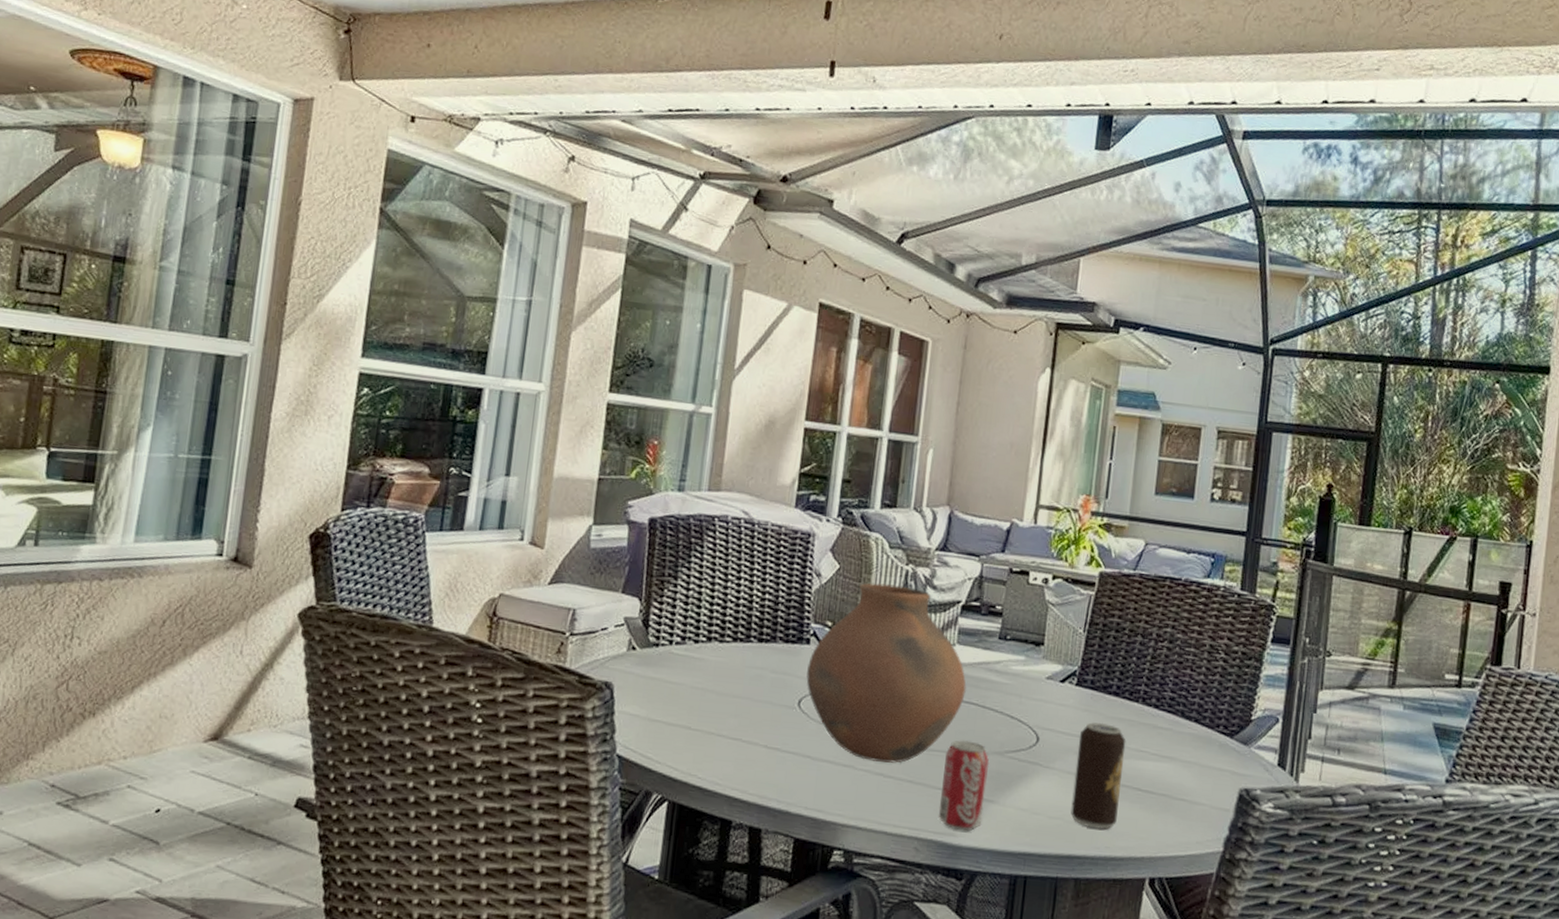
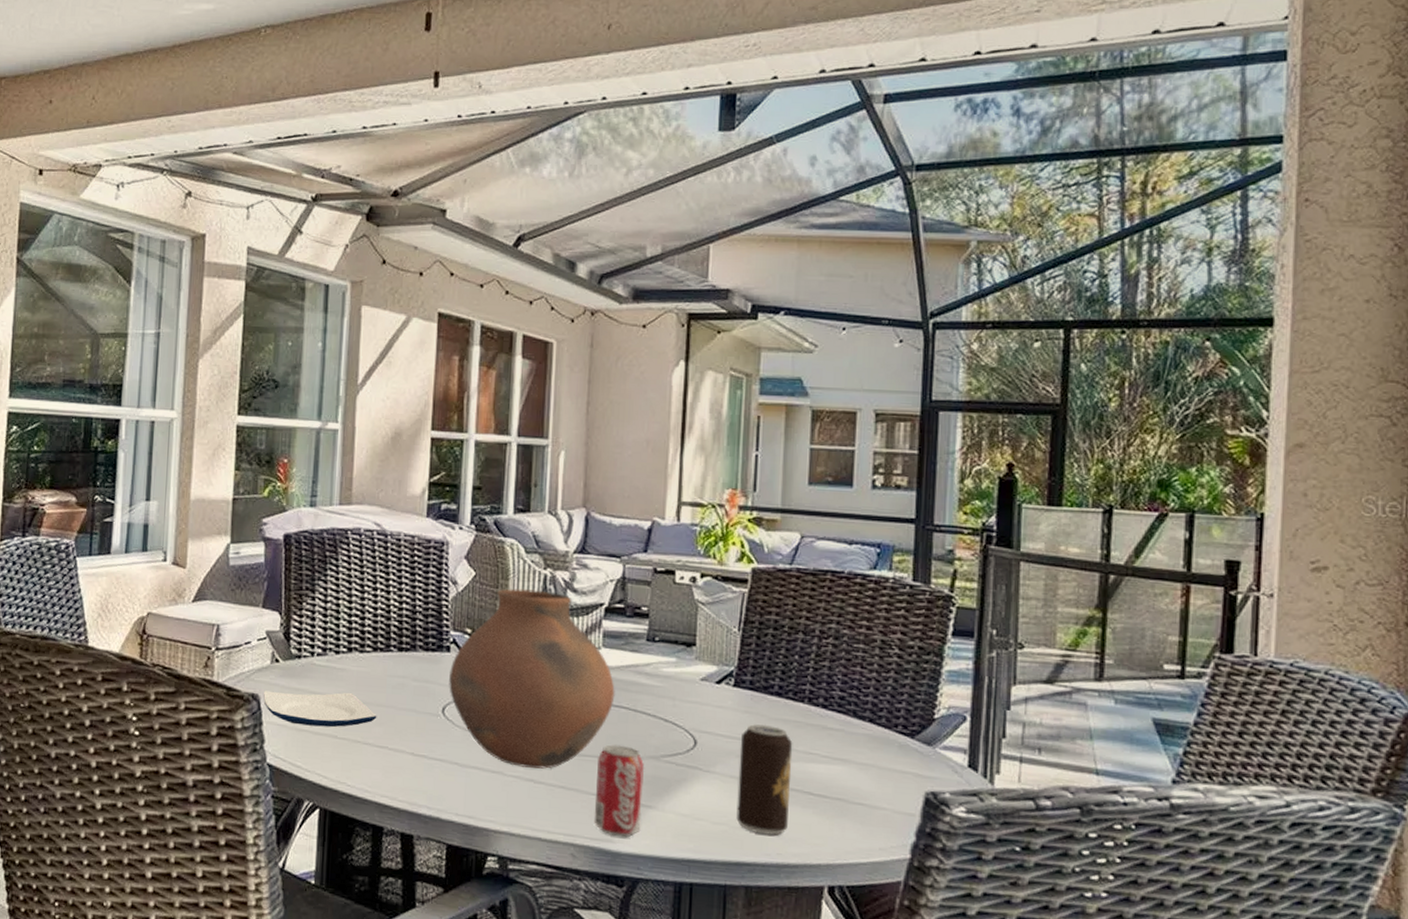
plate: none [617,679,733,718] -> present [263,690,377,728]

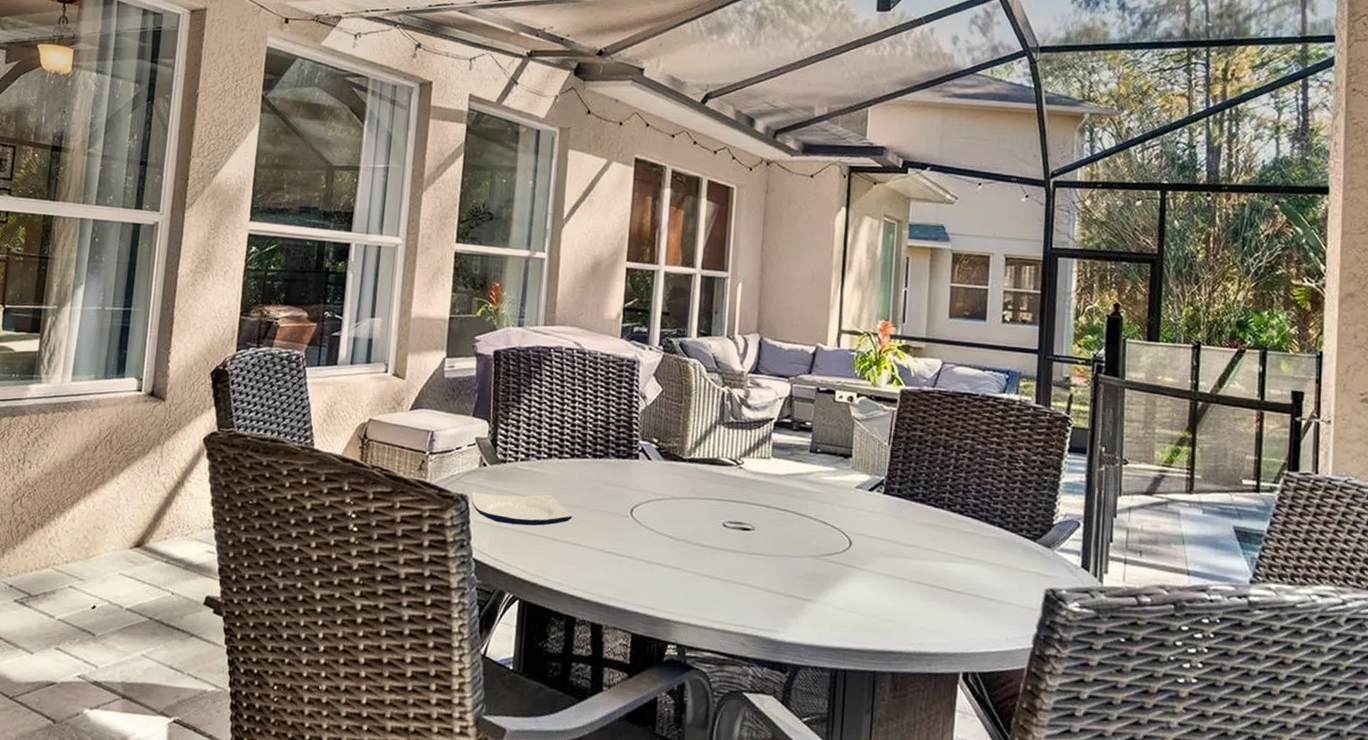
vase: present [449,588,615,769] -> none [637,403,782,566]
beverage can: present [593,744,645,838] -> none [761,544,807,628]
beverage can: present [736,724,793,836] -> none [885,527,934,627]

